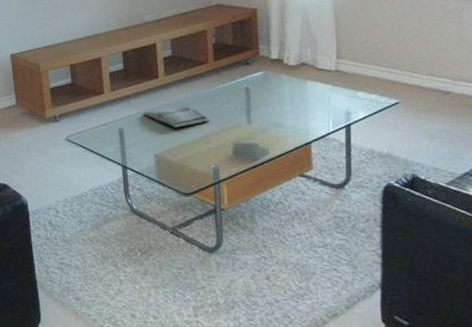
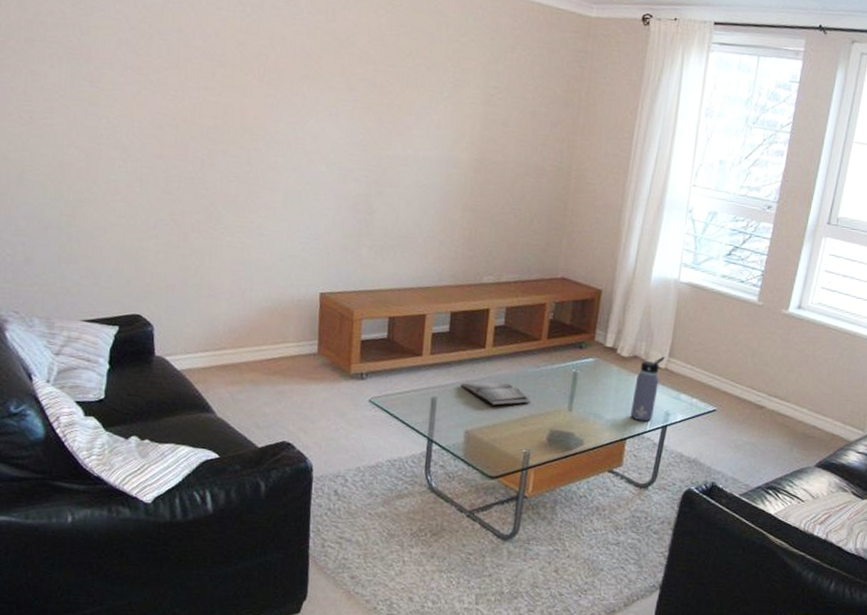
water bottle: none [308,59,334,124] -> present [630,356,665,422]

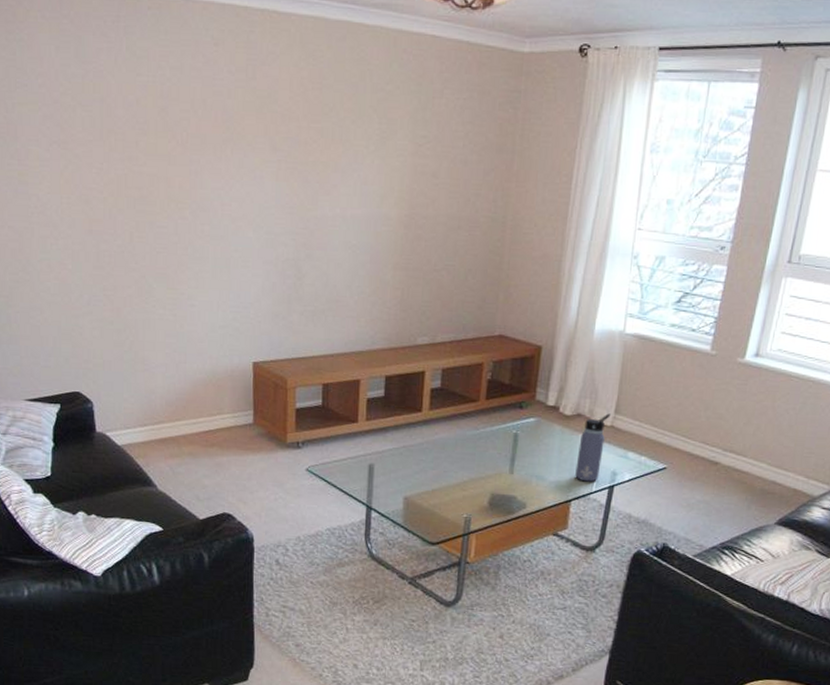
hardback book: present [460,381,530,406] -> none [397,445,470,470]

